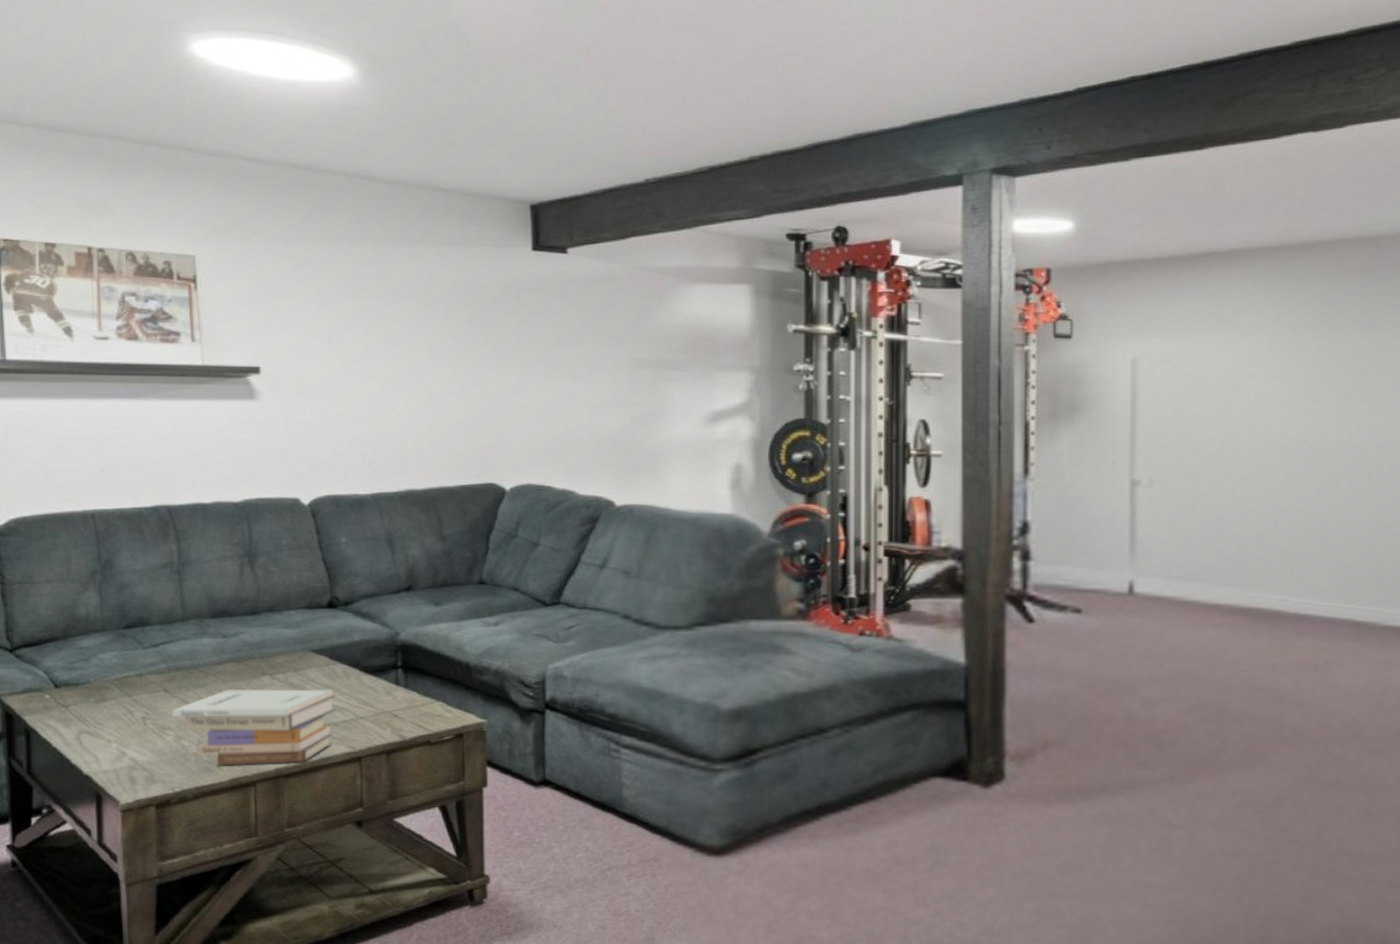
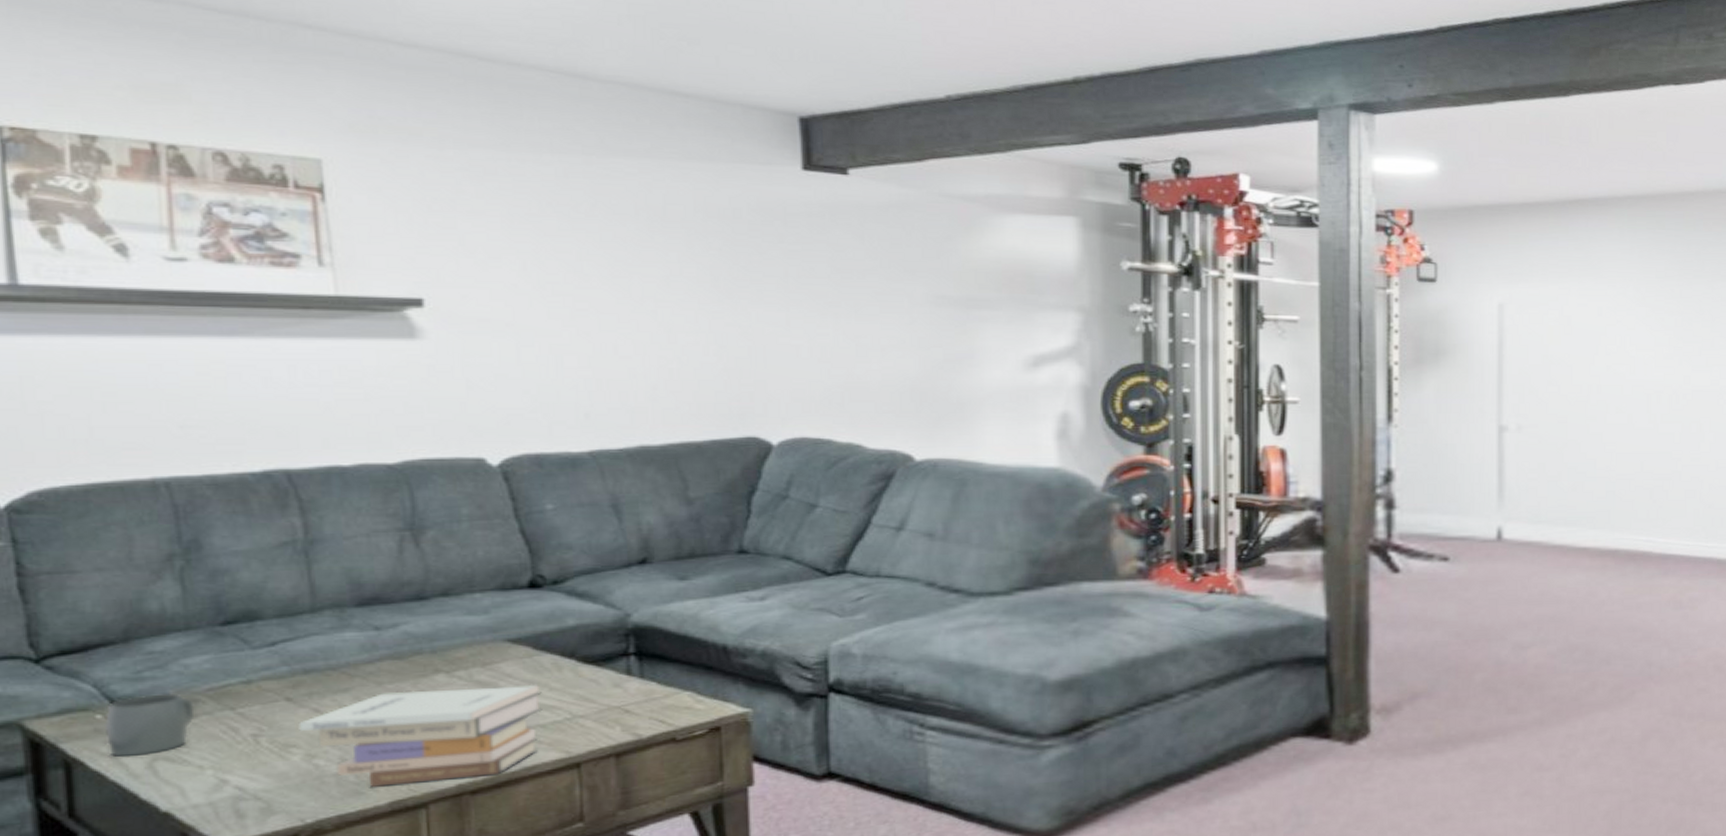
mug: none [50,681,106,730] -> present [103,693,195,758]

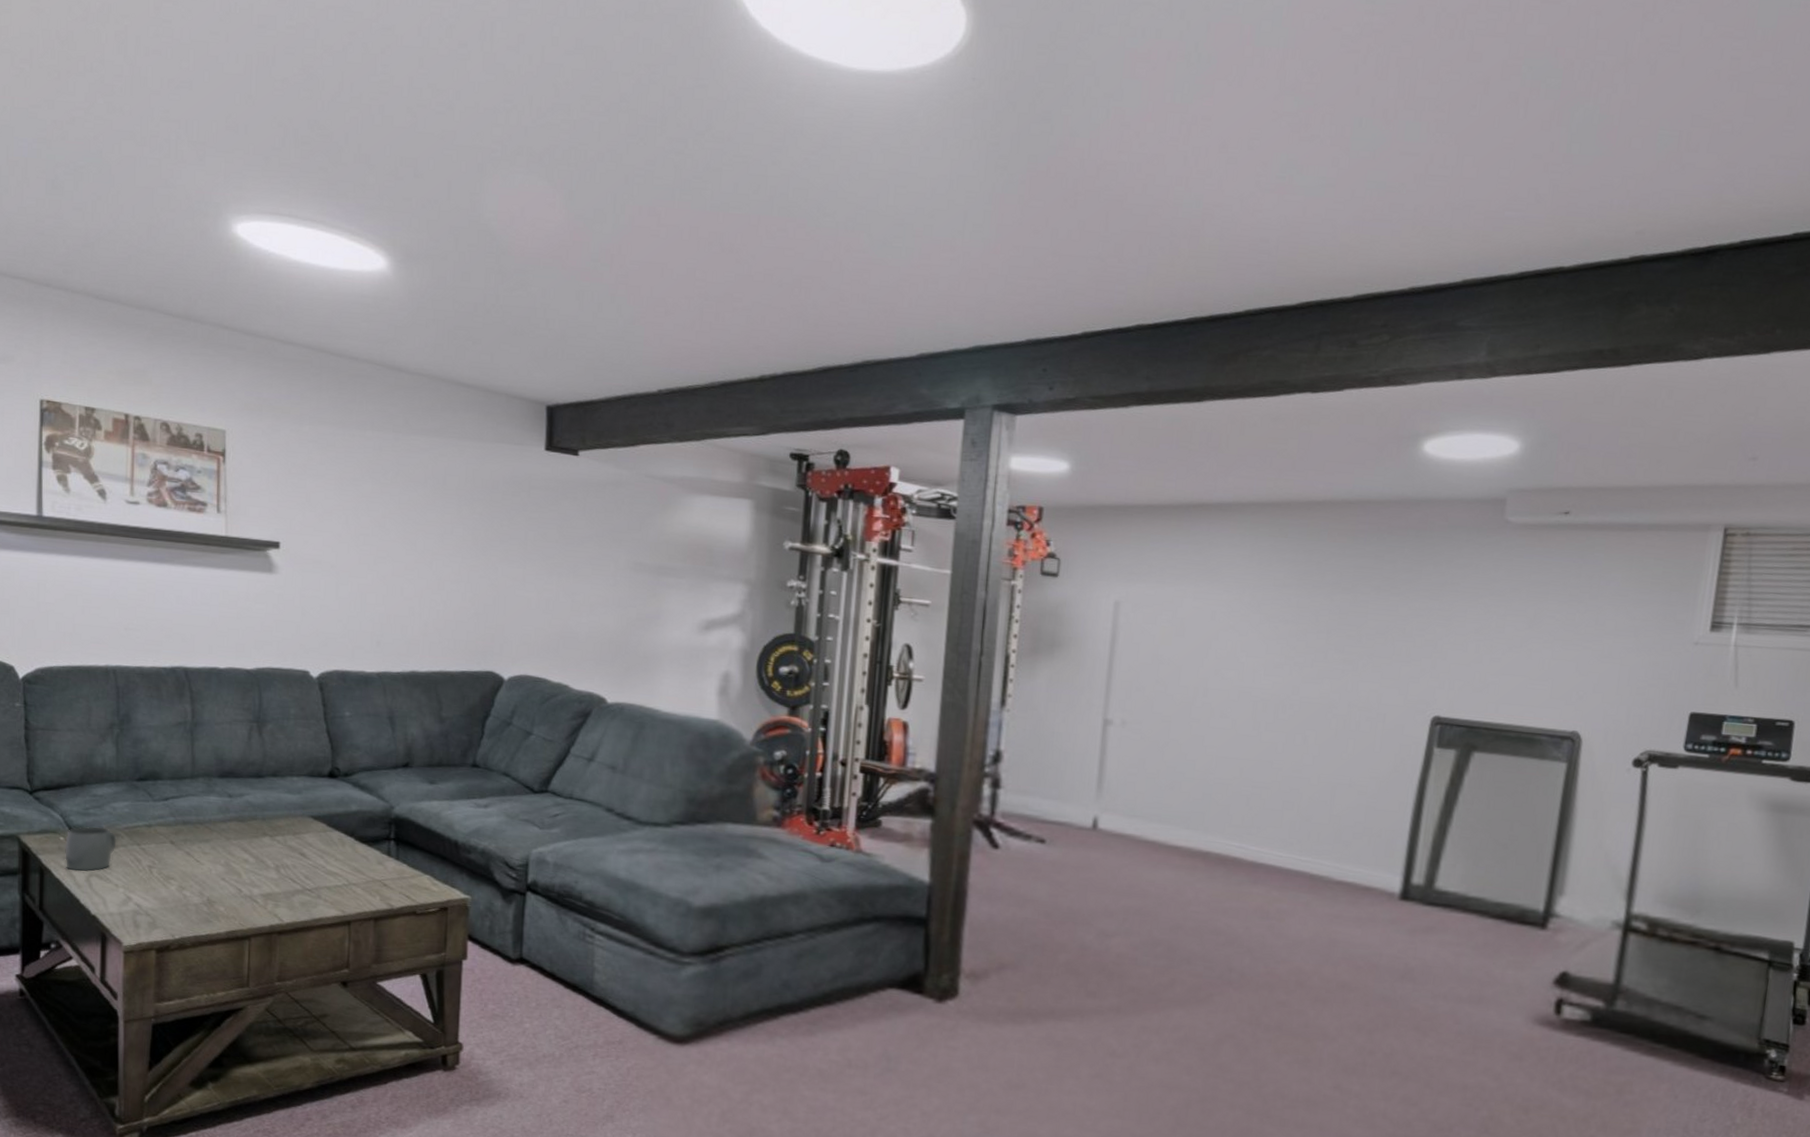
books: present [298,684,542,787] -> none [176,846,330,922]

